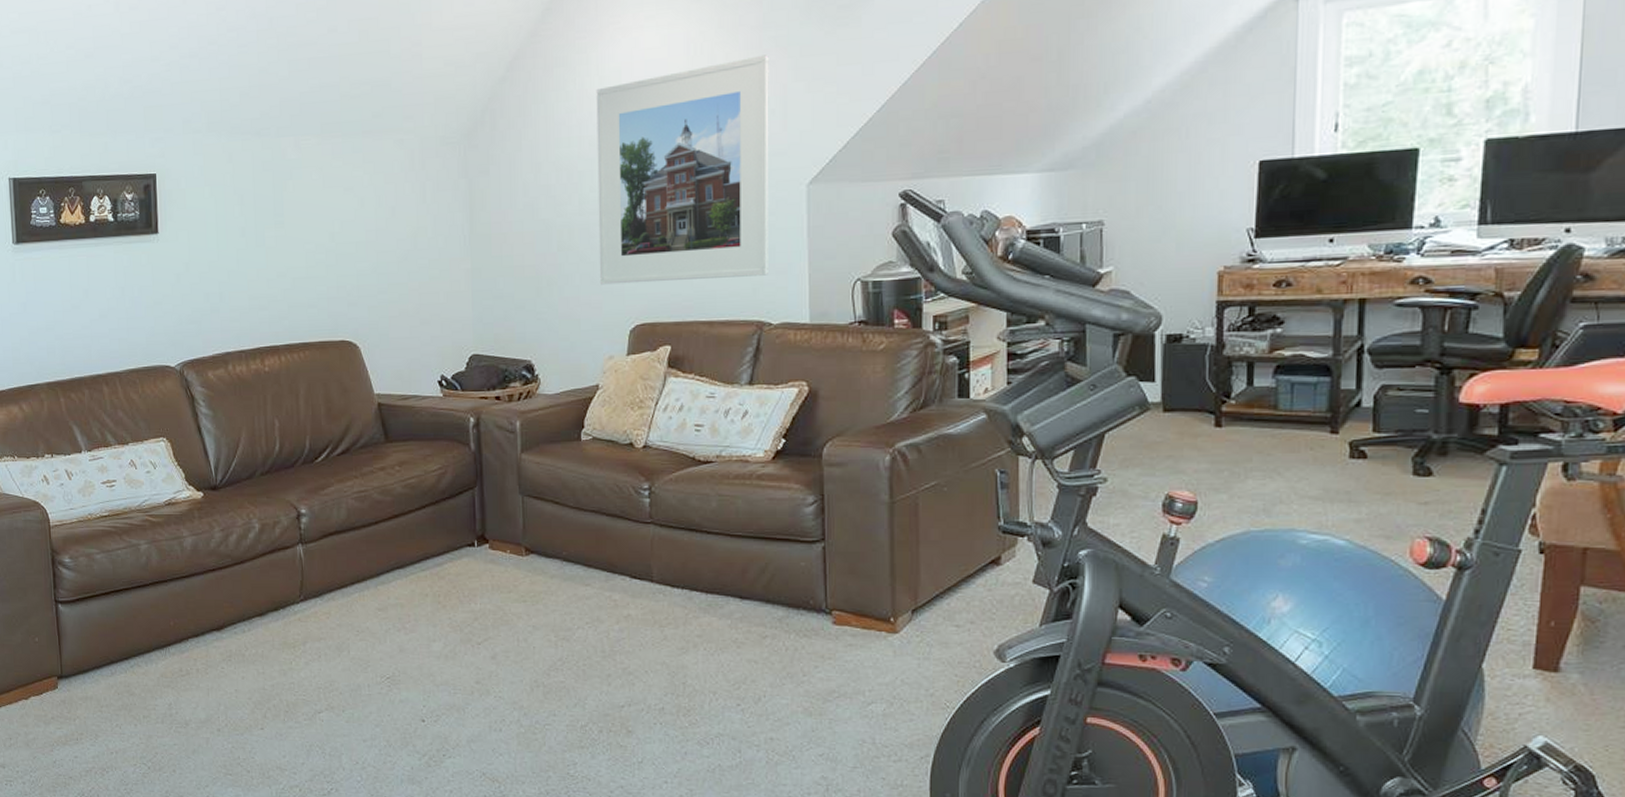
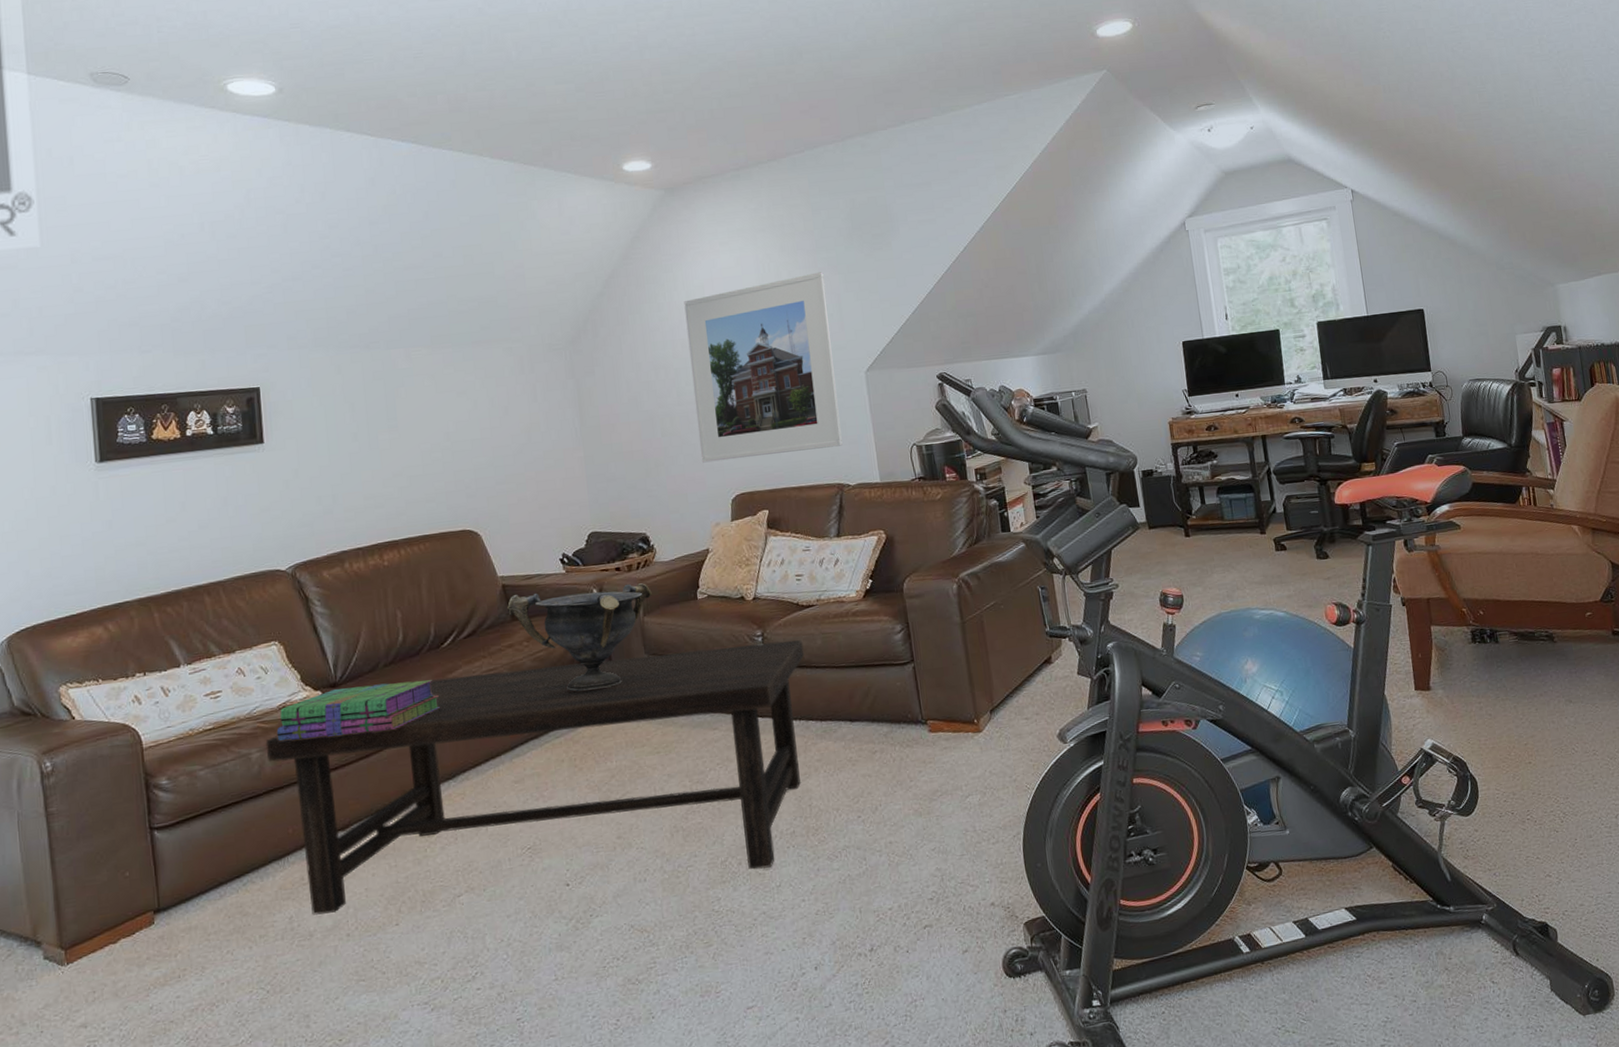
coffee table: none [152,494,696,742] -> present [265,640,805,915]
stack of books: none [162,492,311,539] -> present [276,680,440,742]
decorative bowl: none [382,415,532,526] -> present [507,583,652,692]

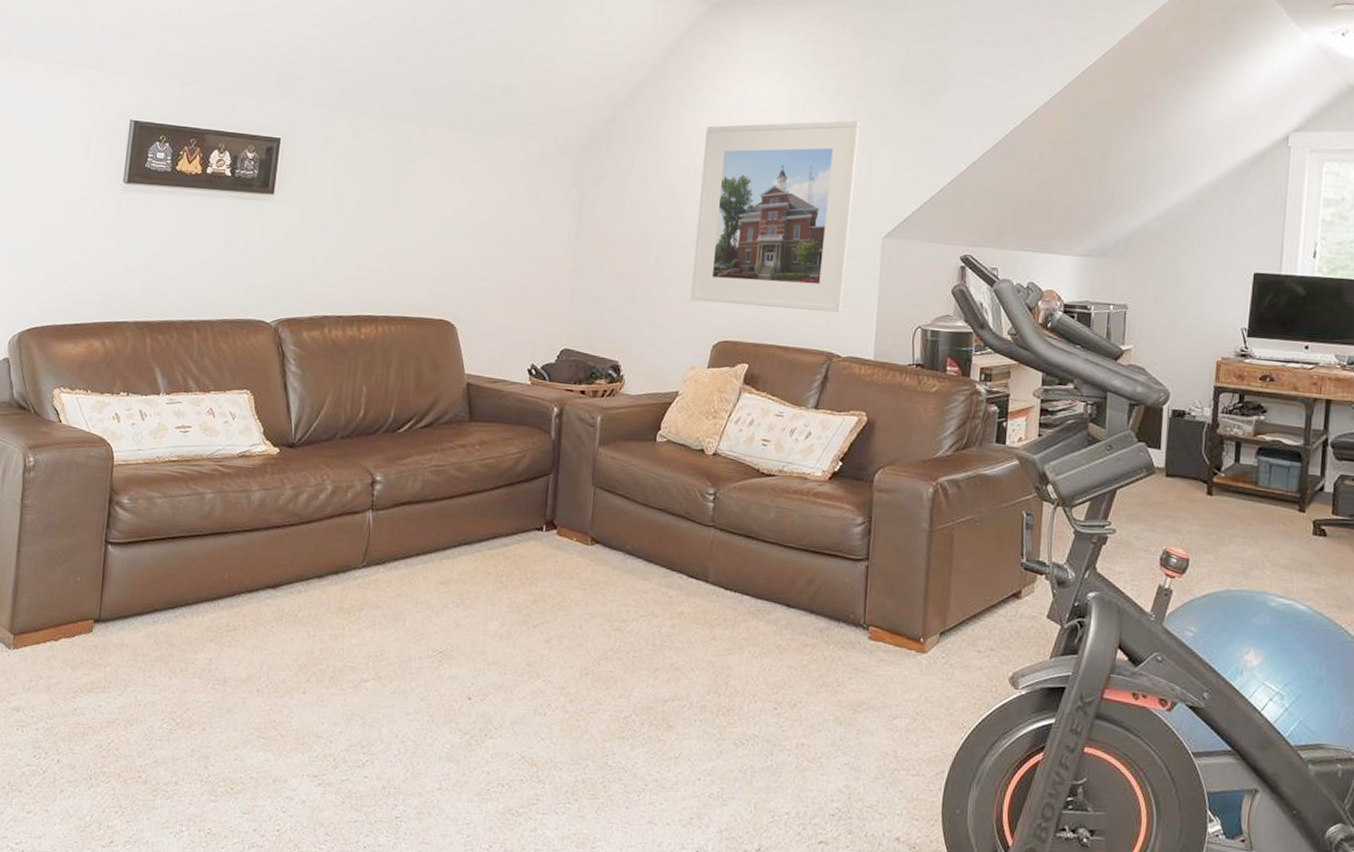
coffee table: present [265,640,805,915] -> none [219,462,755,737]
stack of books: present [276,680,440,742] -> none [231,449,386,503]
decorative bowl: present [507,583,652,692] -> none [467,396,612,511]

